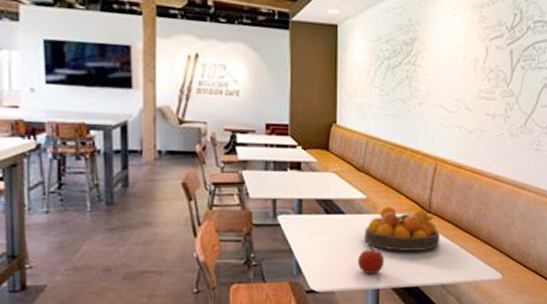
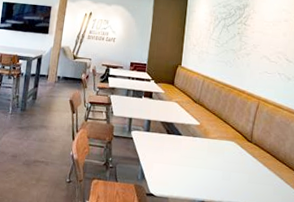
fruit: present [357,245,385,275] -> none [188,163,211,189]
fruit bowl: present [364,206,440,251] -> none [195,133,259,174]

